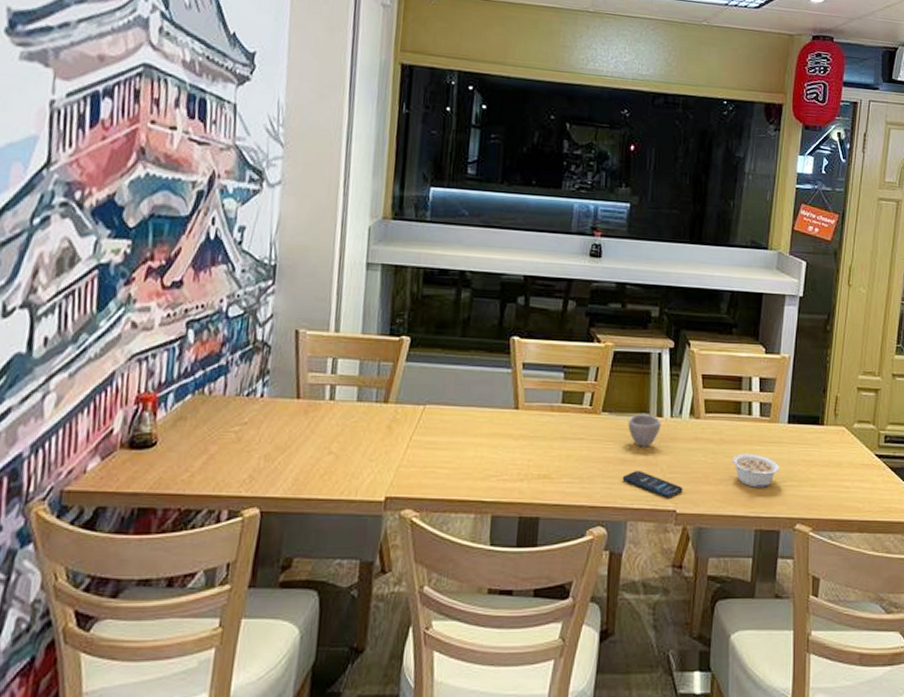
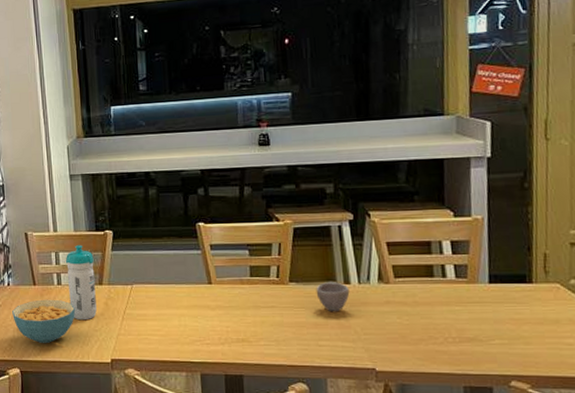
cereal bowl: none [261,417,348,476] -> present [12,299,75,344]
water bottle: none [342,351,382,447] -> present [65,245,97,321]
smartphone: present [622,471,683,498] -> none [317,333,381,357]
legume: present [732,453,780,488] -> none [429,314,485,346]

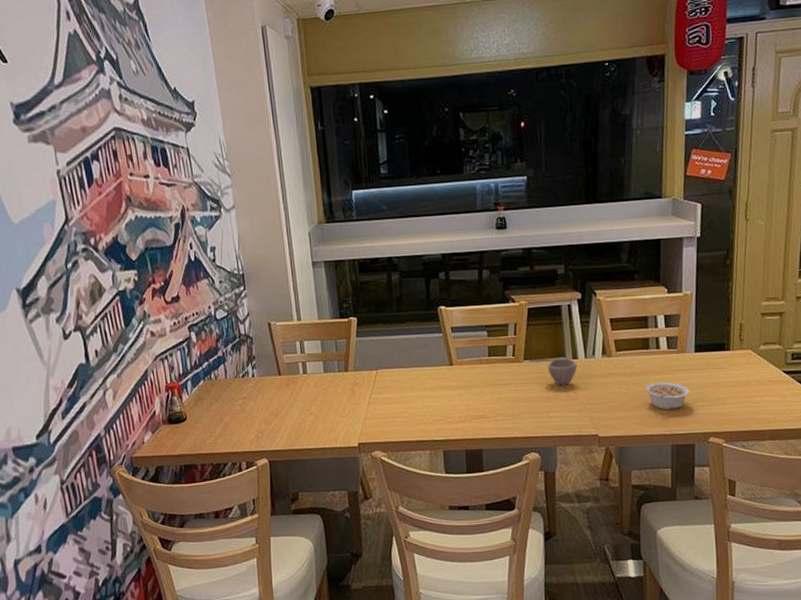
cereal bowl: present [12,299,75,344] -> none [258,388,322,433]
water bottle: present [65,245,97,321] -> none [310,333,343,408]
legume: none [429,314,485,346] -> present [645,381,690,410]

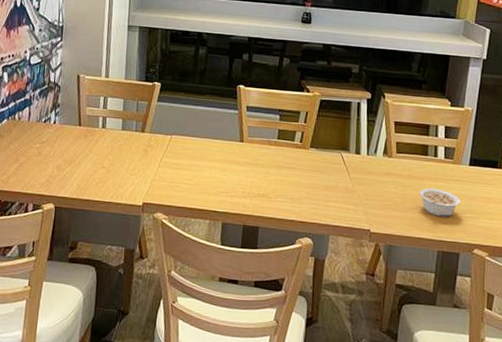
cup: present [547,357,577,386] -> none [331,151,359,178]

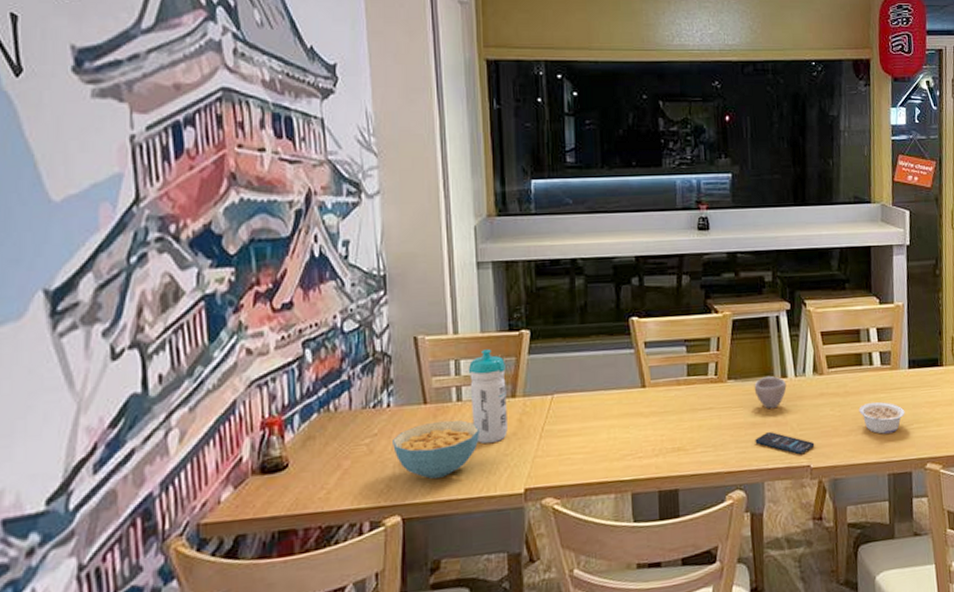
cereal bowl: none [54,140,115,183] -> present [393,420,479,479]
water bottle: none [111,92,140,164] -> present [468,349,508,444]
smartphone: none [326,196,377,220] -> present [755,432,815,455]
cup: none [331,151,359,178] -> present [754,376,787,409]

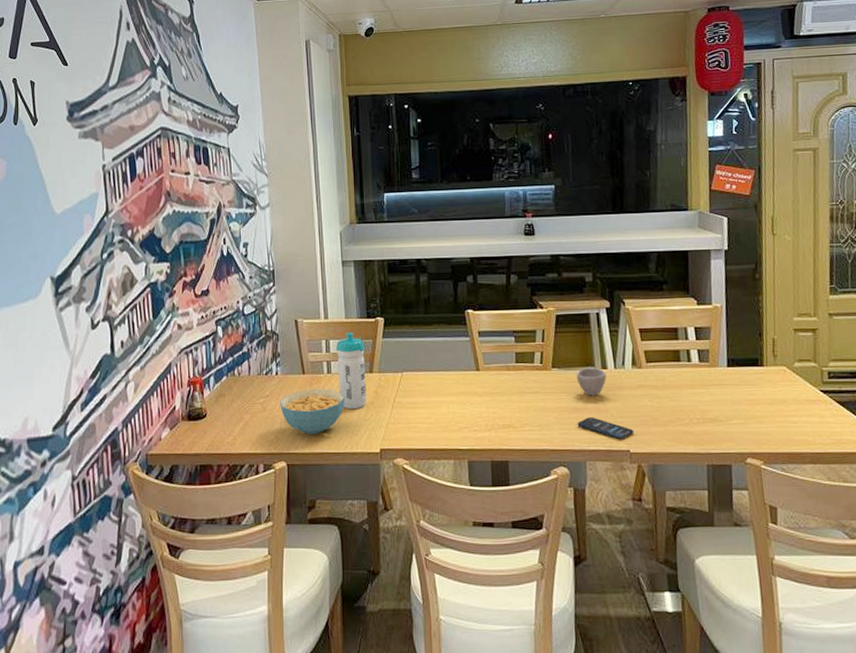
legume: present [859,402,905,434] -> none [677,396,724,427]

